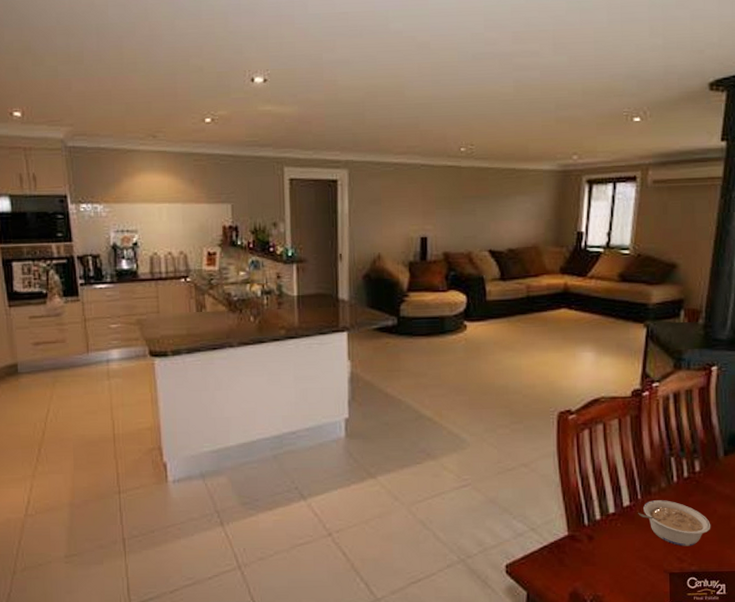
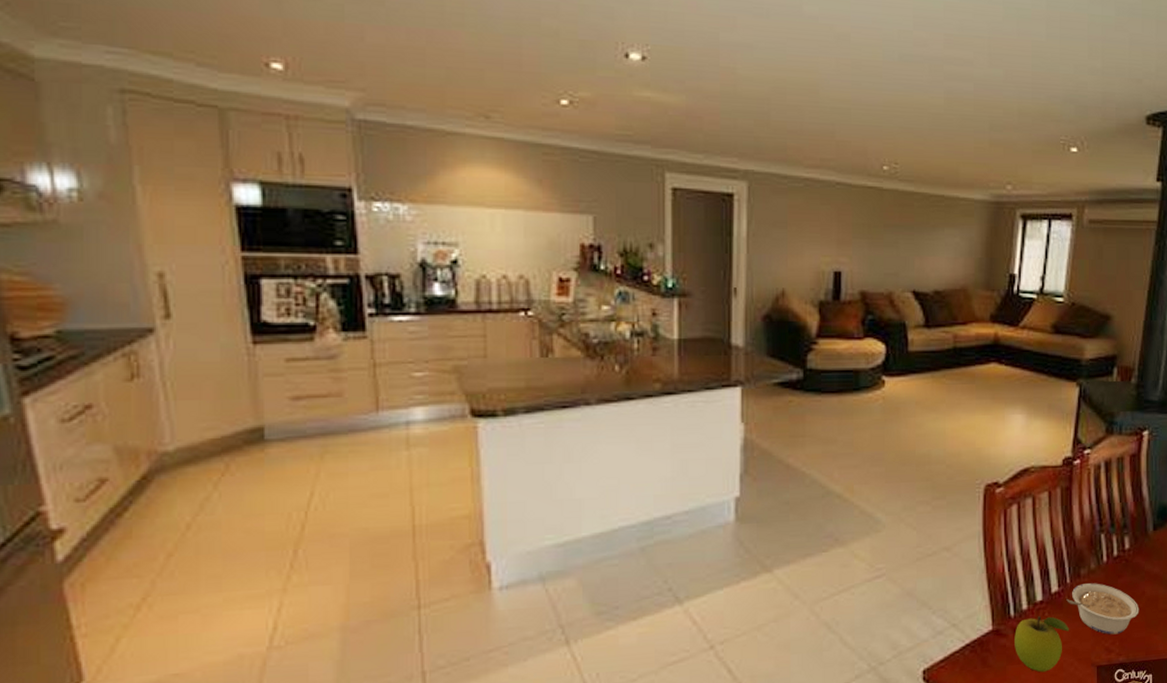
fruit: none [589,526,642,575] -> present [1014,616,1070,673]

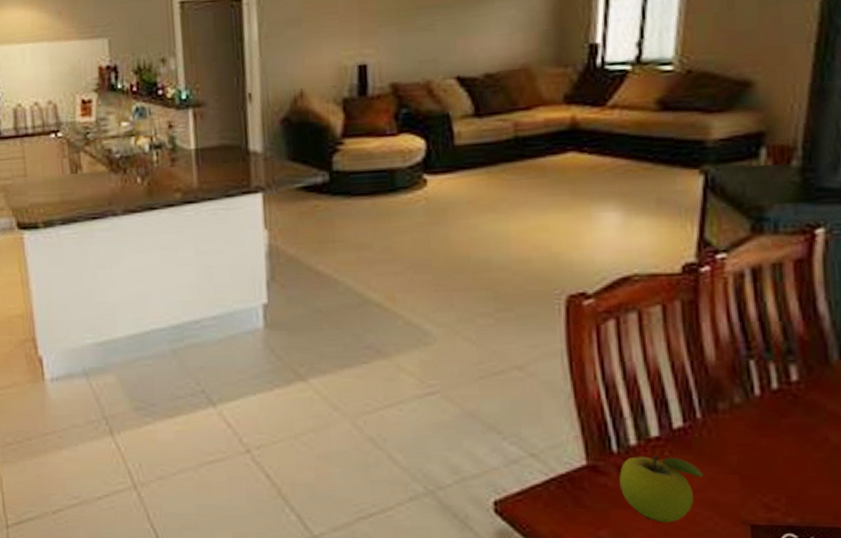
legume: present [1066,583,1139,635] -> none [697,421,820,489]

